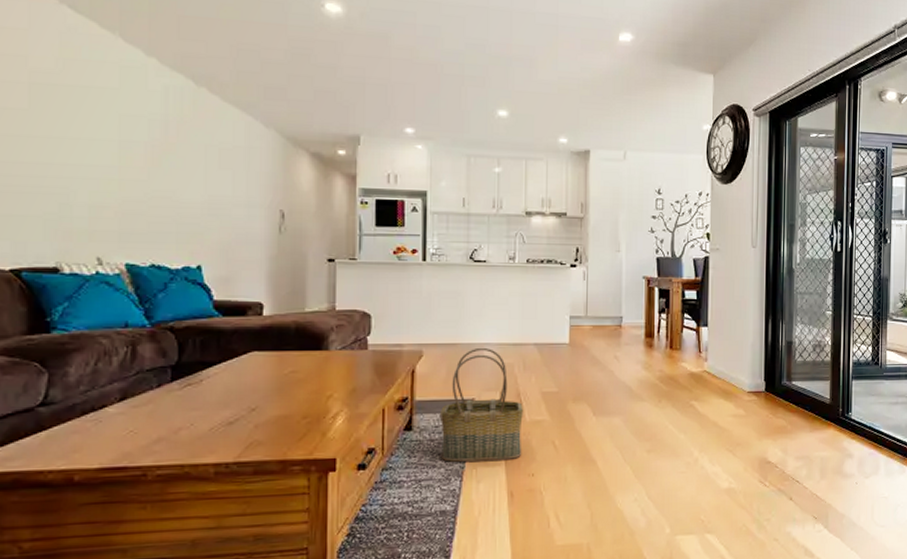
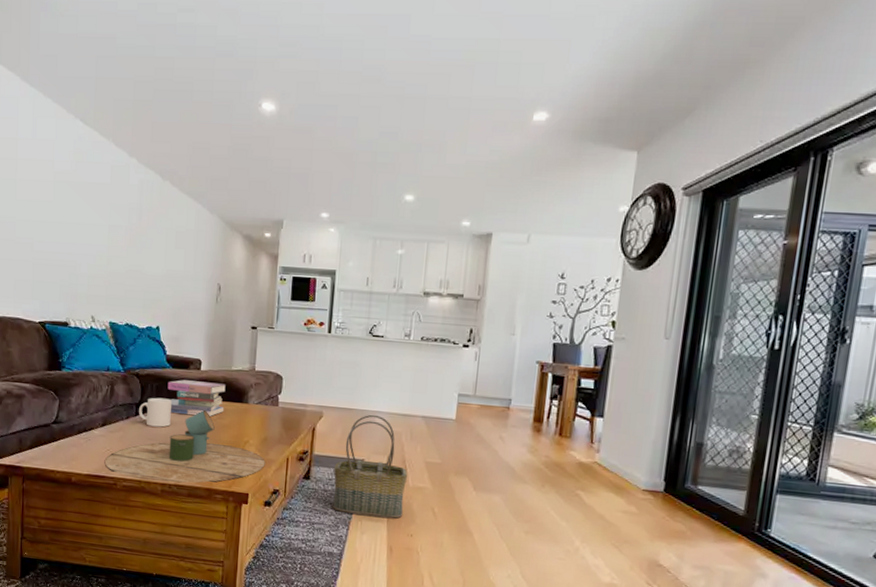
decorative tray: none [126,363,356,464] -> present [104,409,265,484]
mug: none [176,355,224,393] -> present [139,397,172,427]
books: none [217,329,298,373] -> present [167,380,226,416]

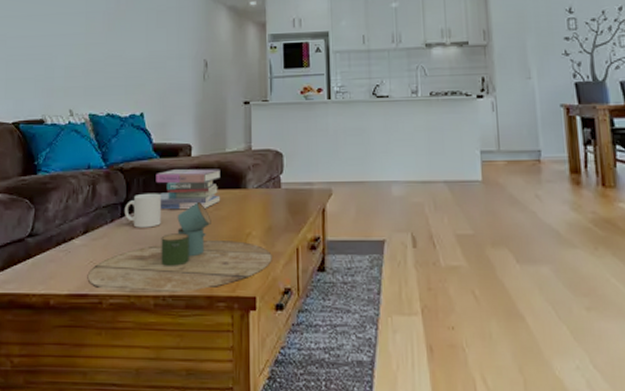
basket: present [332,414,408,519] -> none [351,185,439,309]

